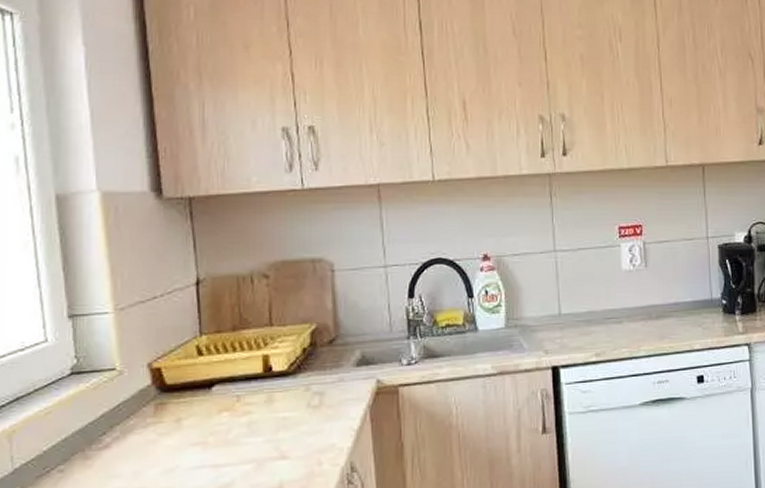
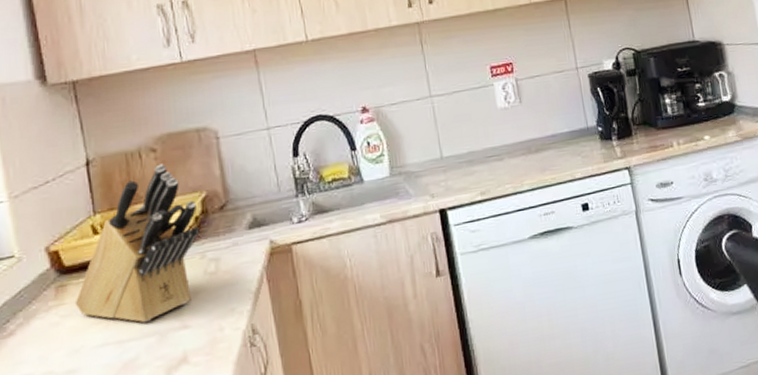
knife block: none [173,291,306,449] -> present [74,164,200,323]

